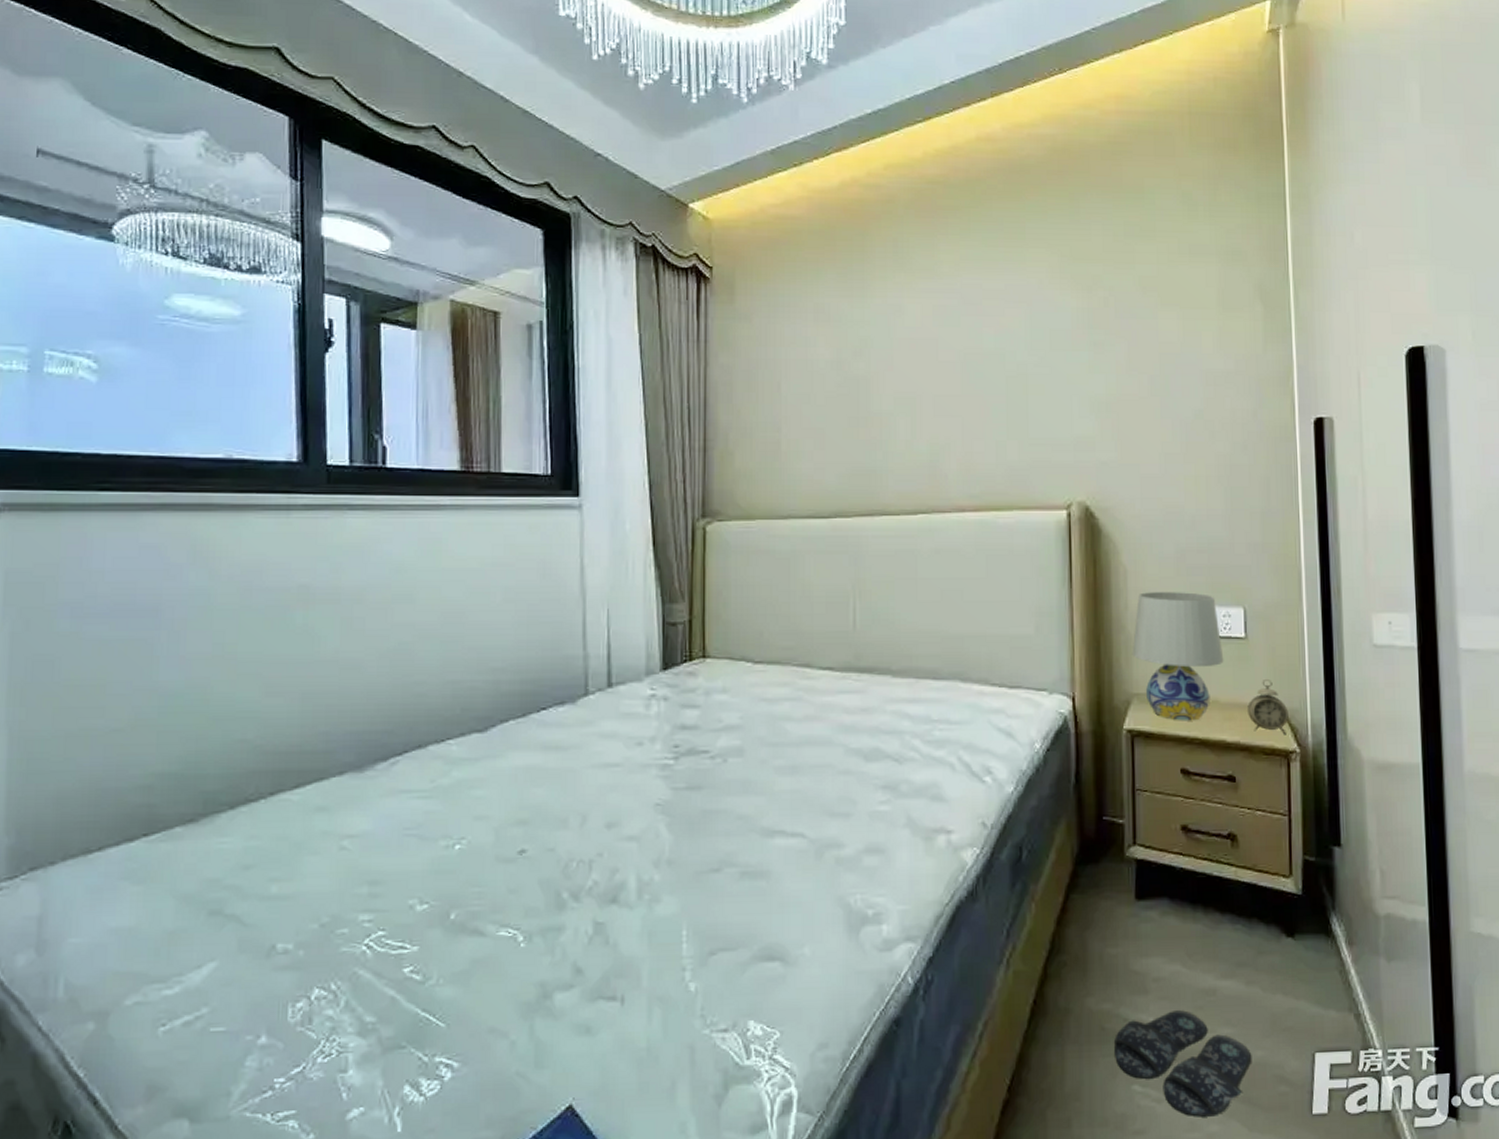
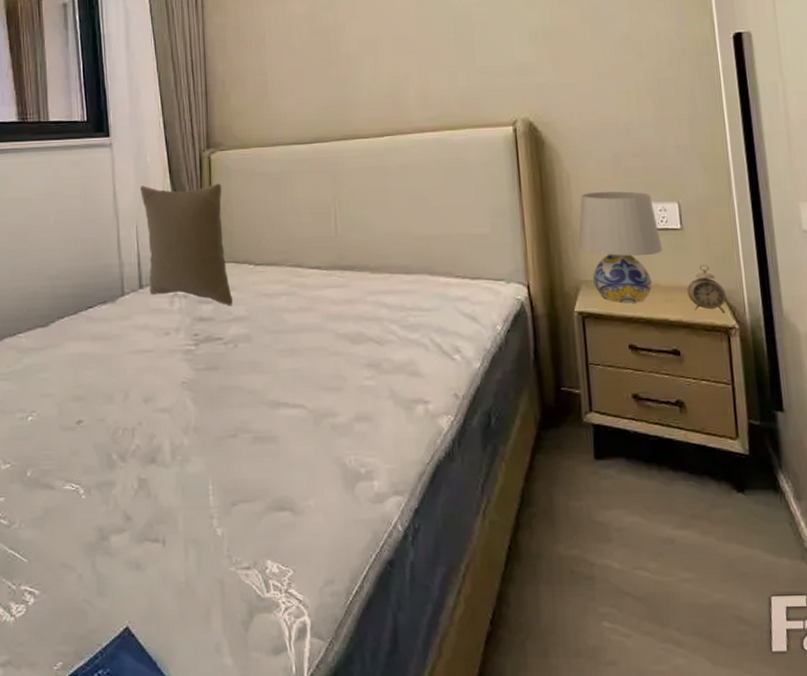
pillow: none [614,560,724,711] -> present [139,183,233,305]
slippers: present [1113,1010,1252,1117] -> none [582,557,711,651]

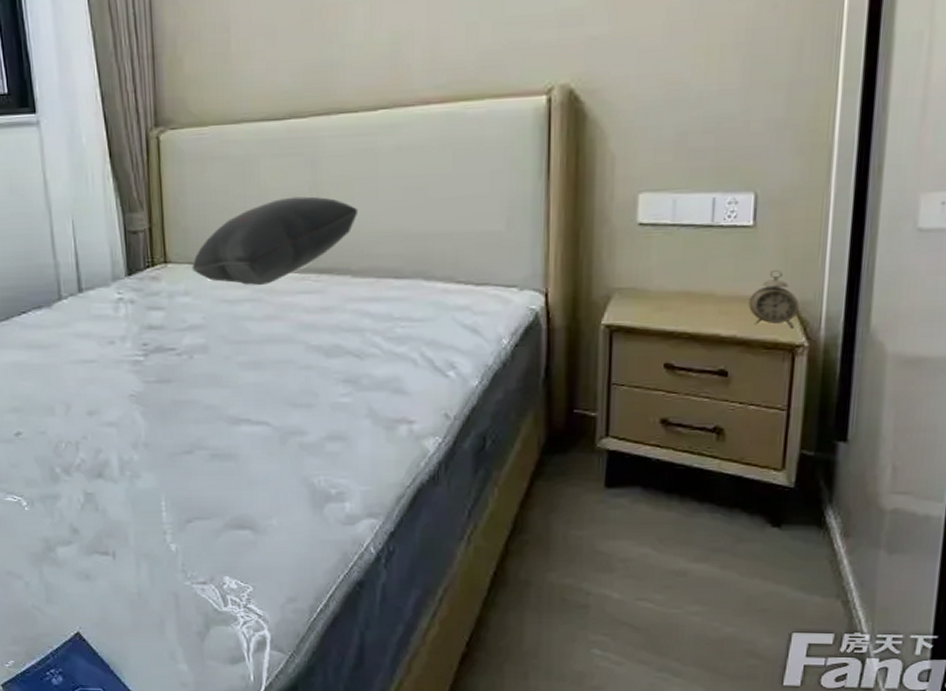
pillow: present [139,183,233,305] -> none [74,169,187,312]
cushion: none [237,205,373,282] -> present [192,196,359,286]
table lamp: present [578,191,663,304] -> none [615,178,725,316]

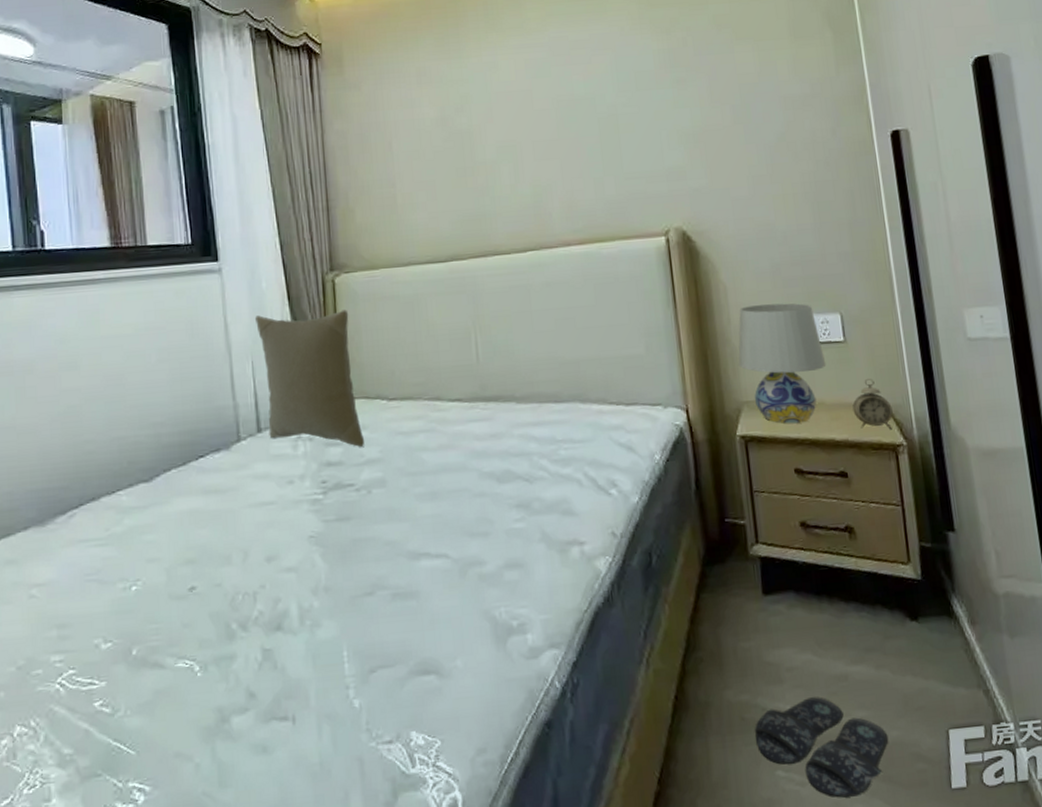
pillow: none [74,169,187,312] -> present [254,309,364,447]
cushion: present [192,196,359,286] -> none [368,330,518,417]
slippers: none [574,588,722,680] -> present [754,697,888,798]
table lamp: none [615,178,725,316] -> present [738,303,826,424]

